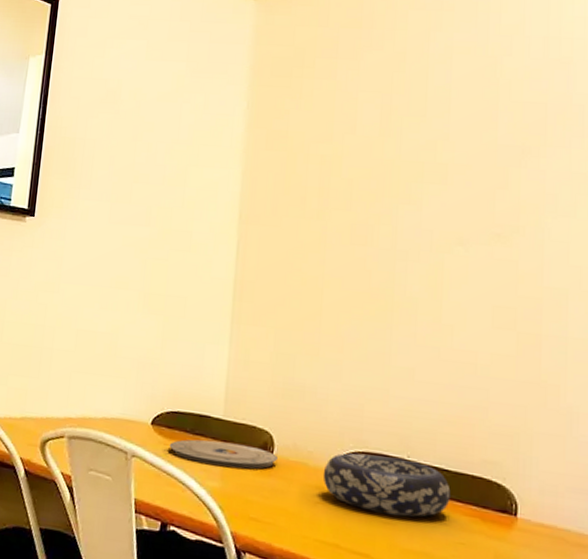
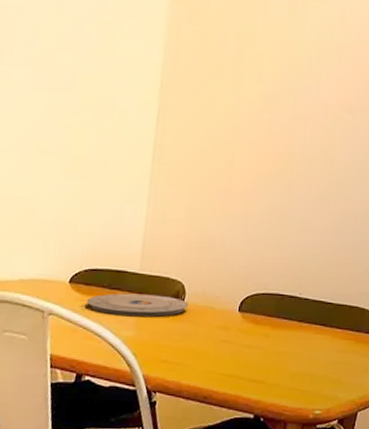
decorative bowl: present [323,453,451,518] -> none [227,294,333,346]

